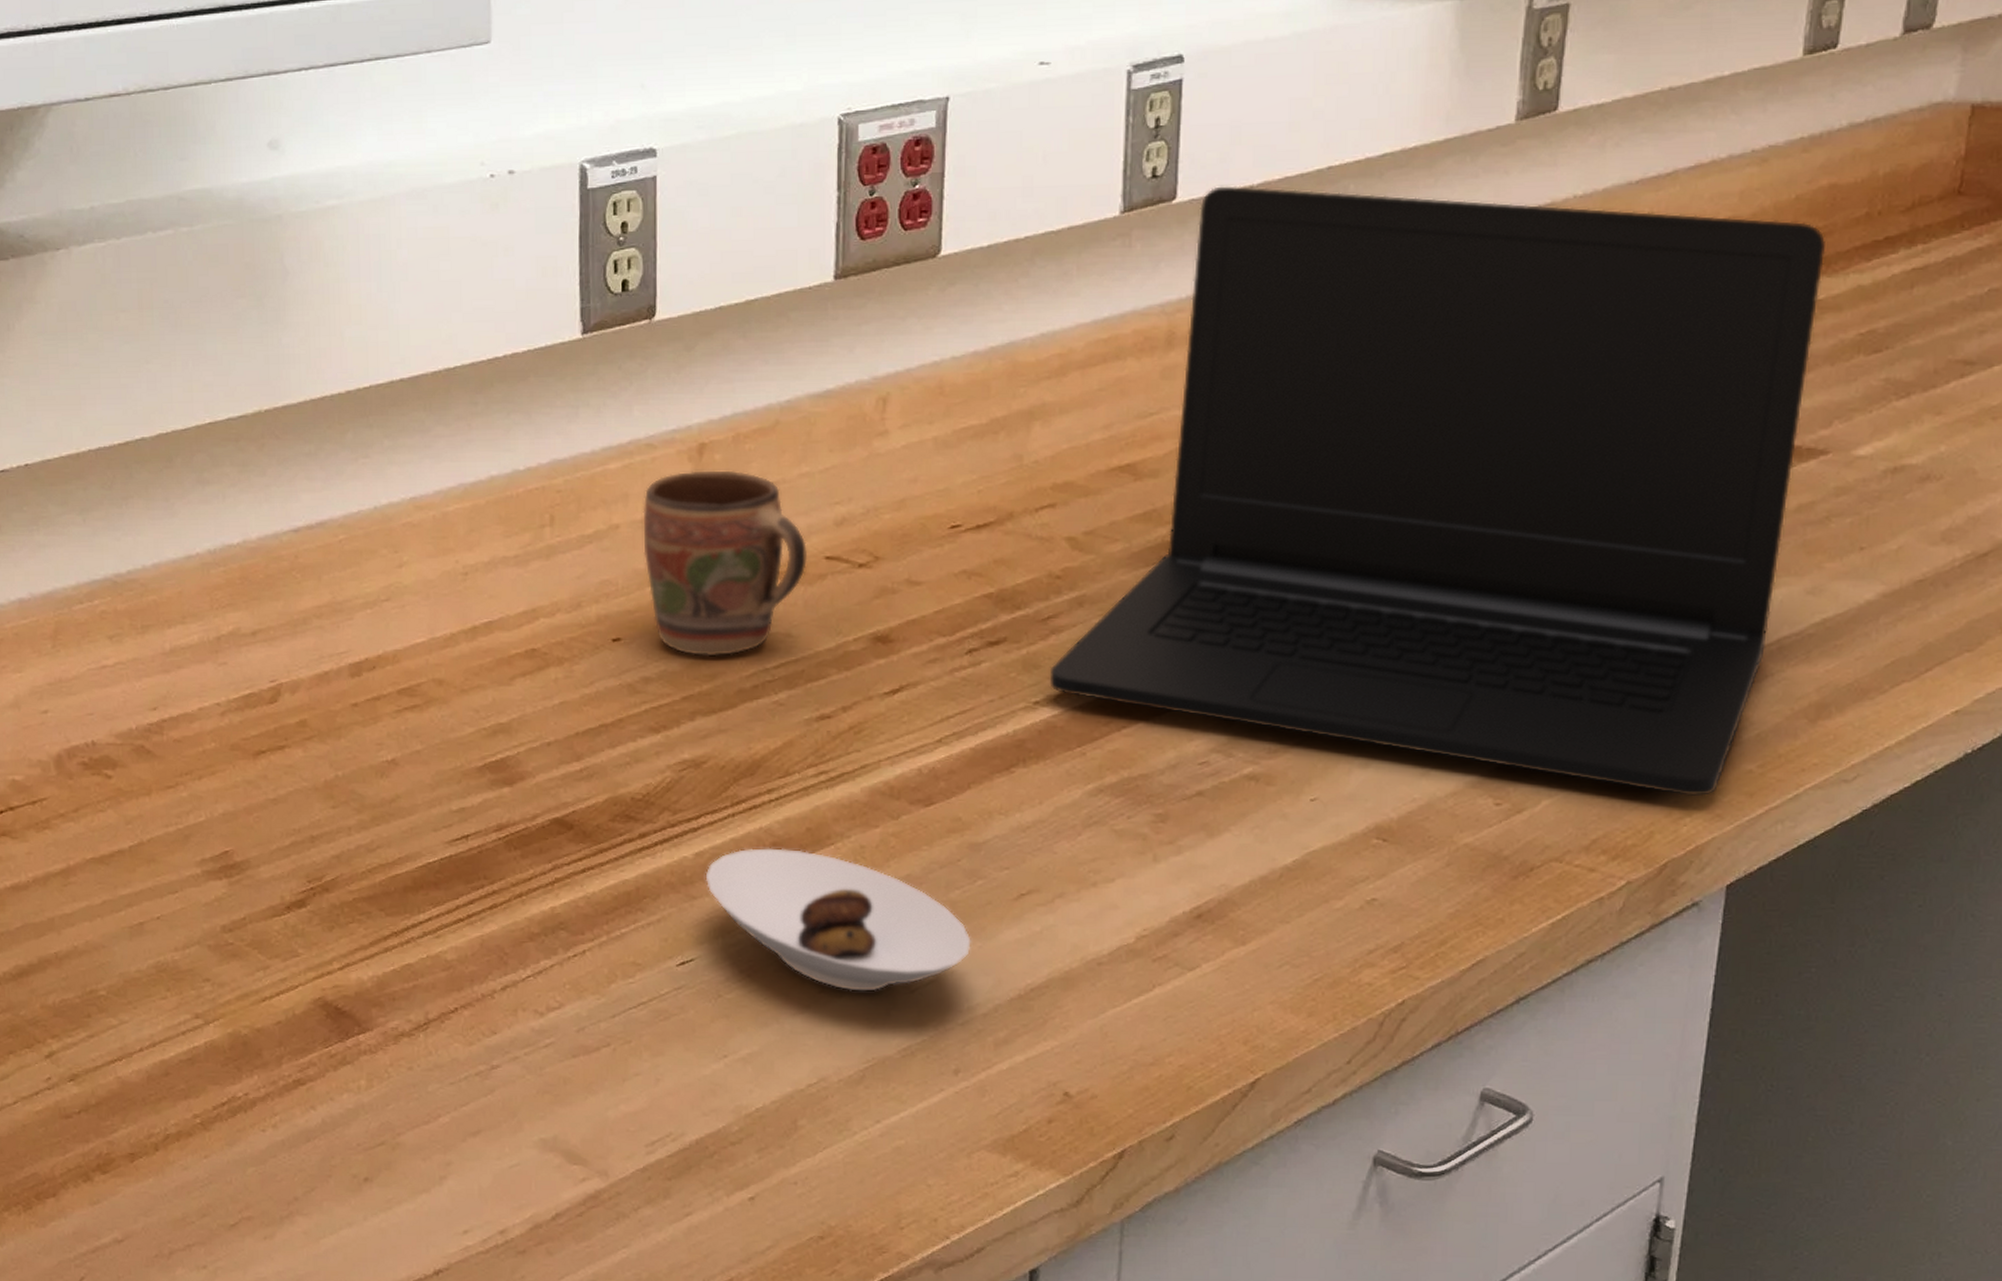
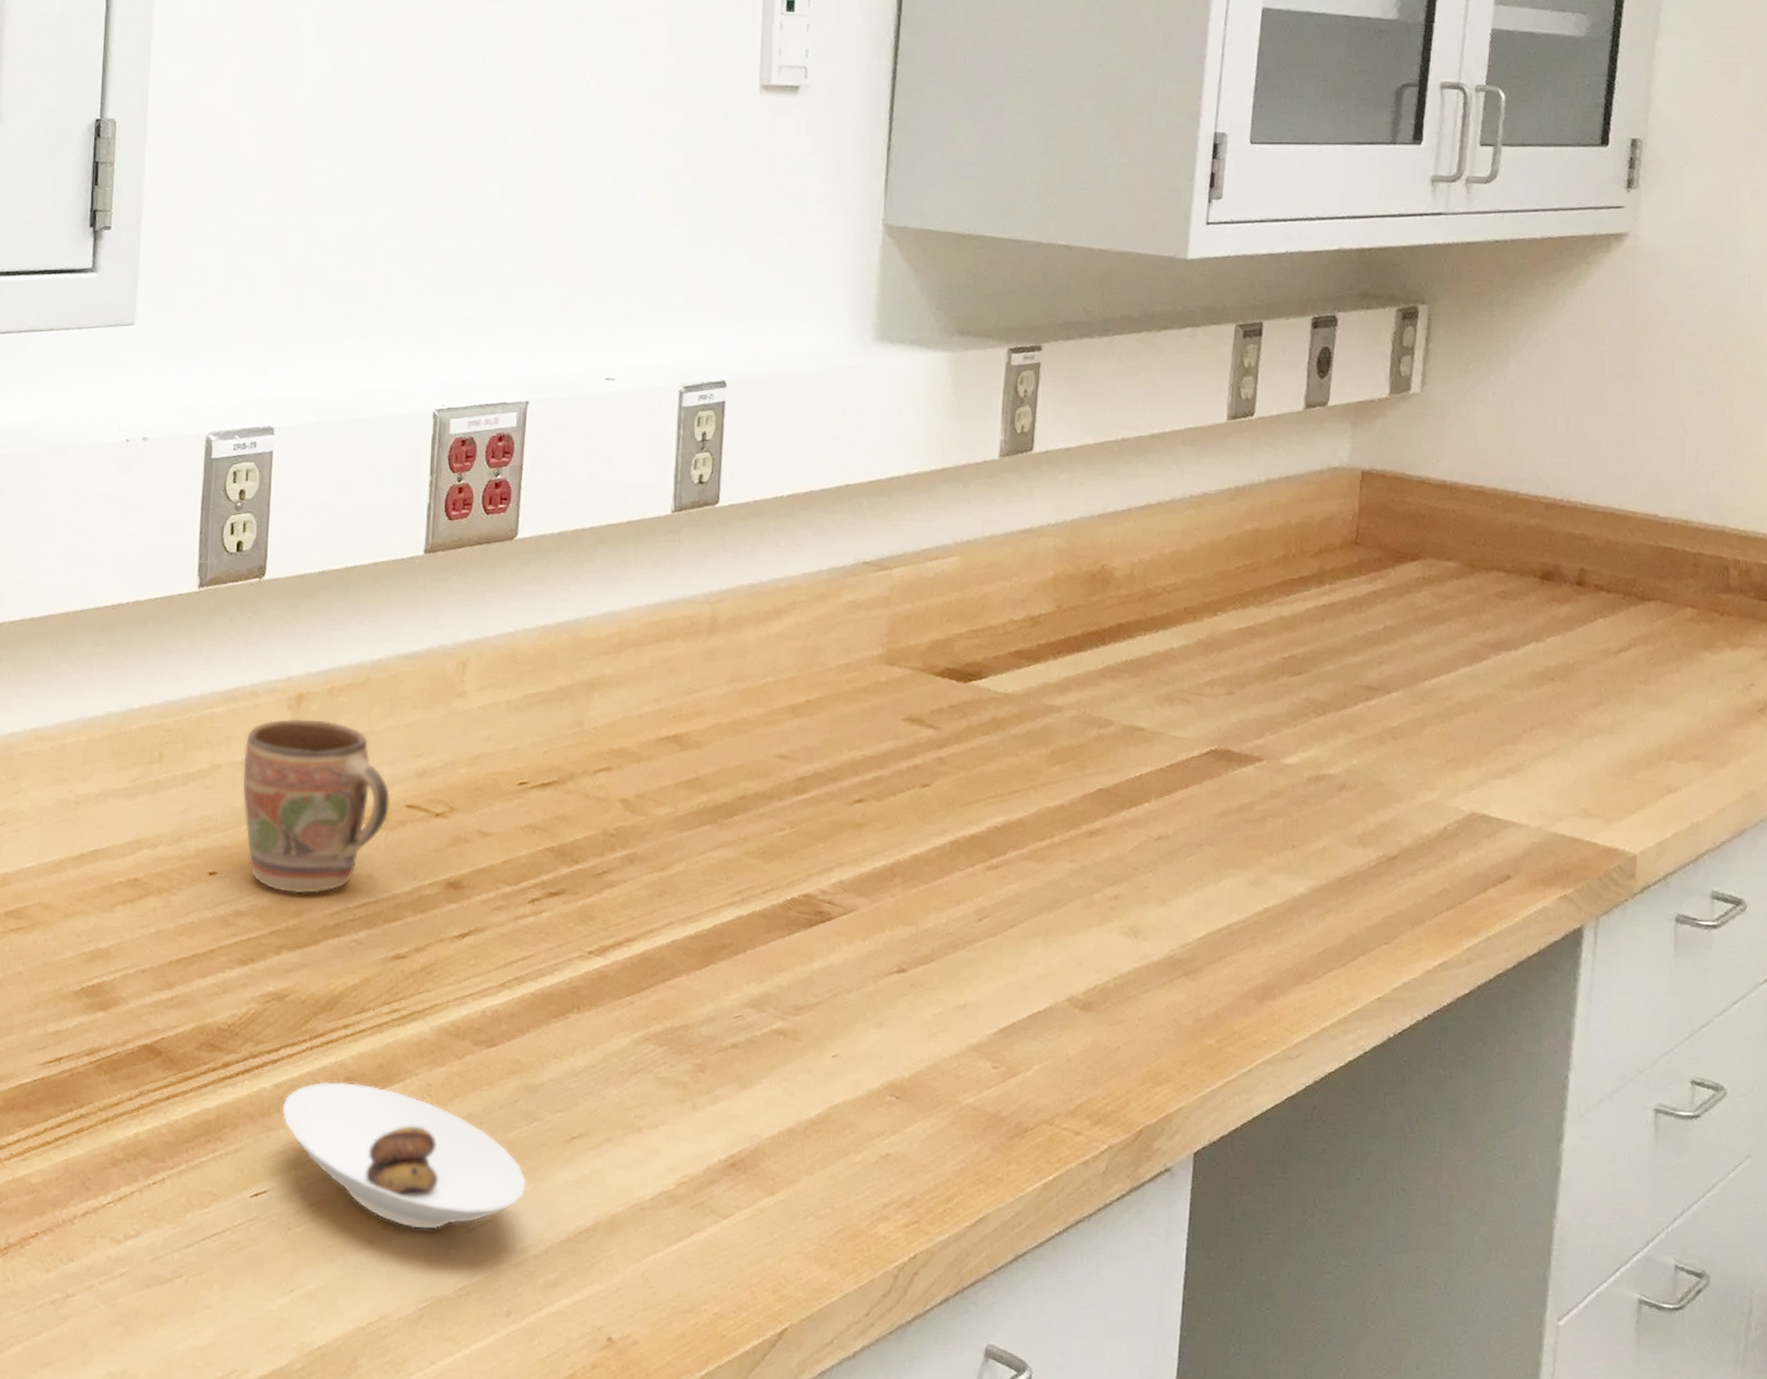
laptop: present [1049,186,1826,796] -> none [603,495,1253,1067]

